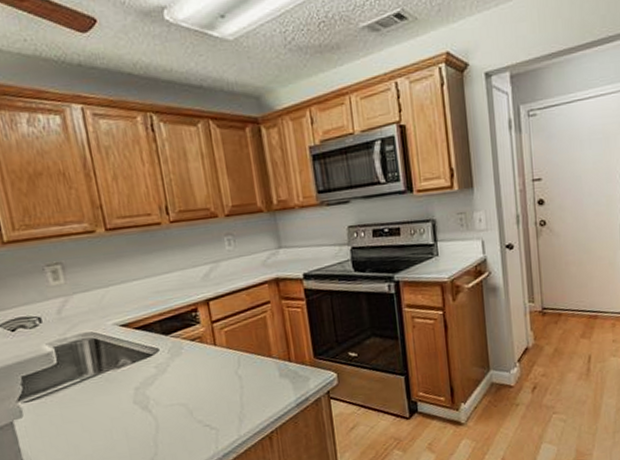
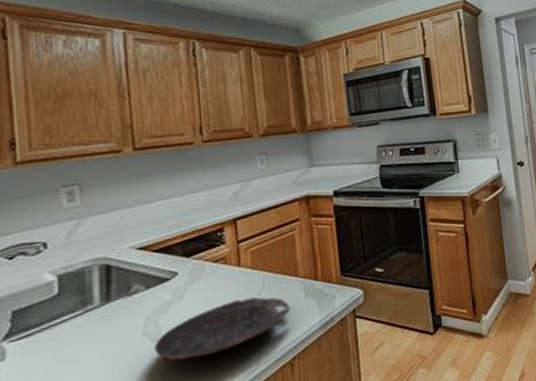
bowl: none [145,375,267,427] -> present [154,297,291,361]

